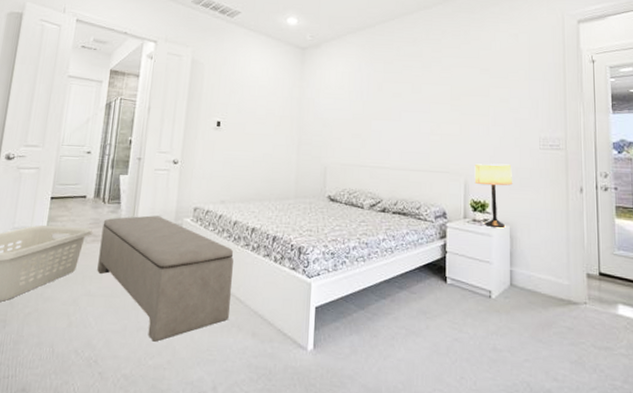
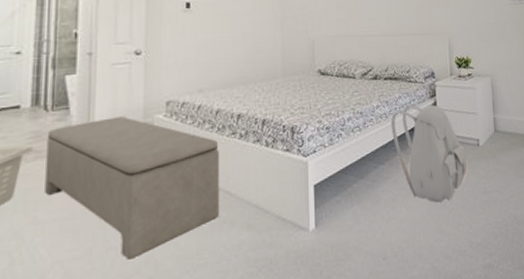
backpack: none [395,243,476,351] -> present [390,105,468,203]
table lamp: present [474,163,512,228] -> none [456,21,490,81]

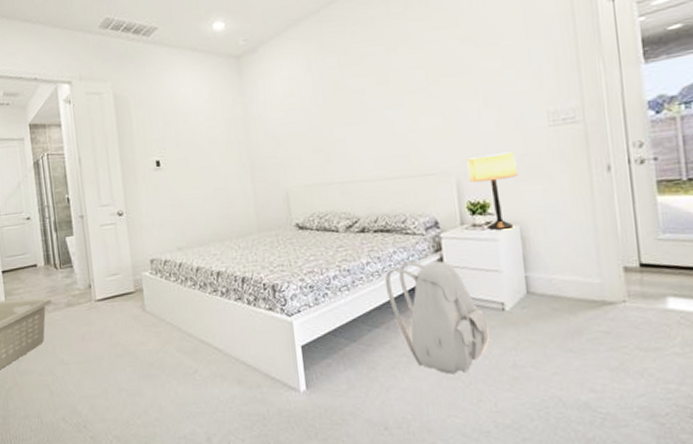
bench: present [45,116,219,260] -> none [60,274,210,401]
table lamp: none [456,21,490,81] -> present [467,151,517,231]

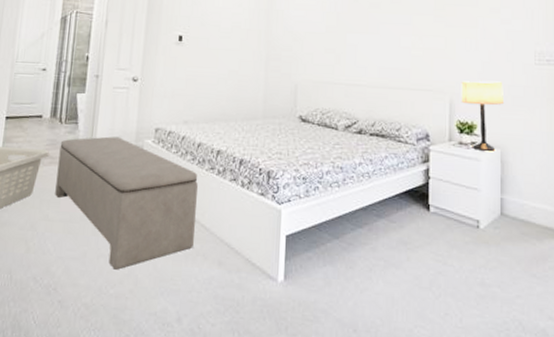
bench: none [60,274,210,401] -> present [55,136,198,270]
backpack: present [384,261,489,374] -> none [373,168,462,285]

